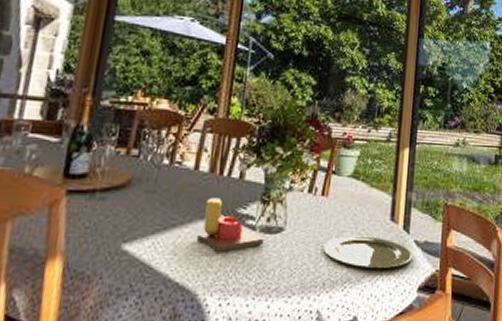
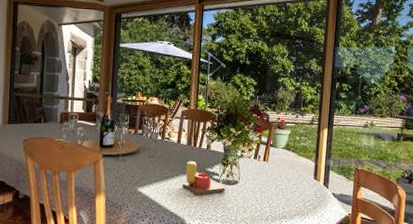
plate: present [324,235,413,269] -> none [266,188,331,211]

